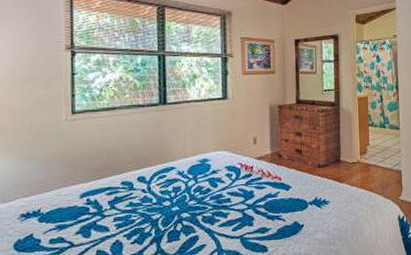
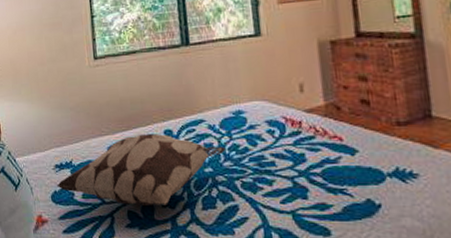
decorative pillow: none [20,180,192,246] -> present [56,134,226,207]

